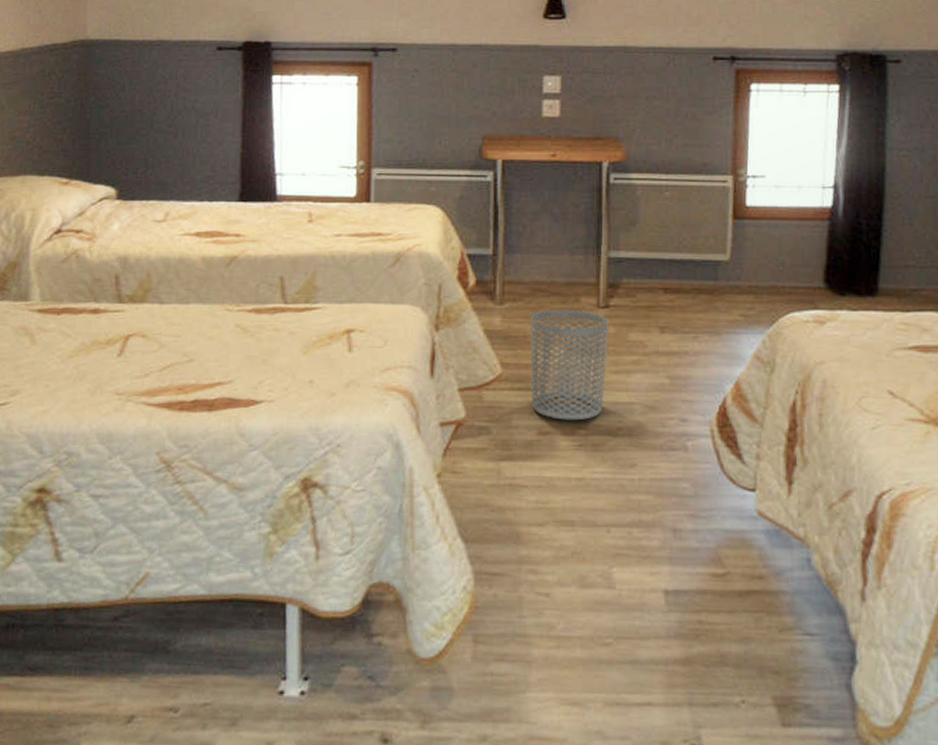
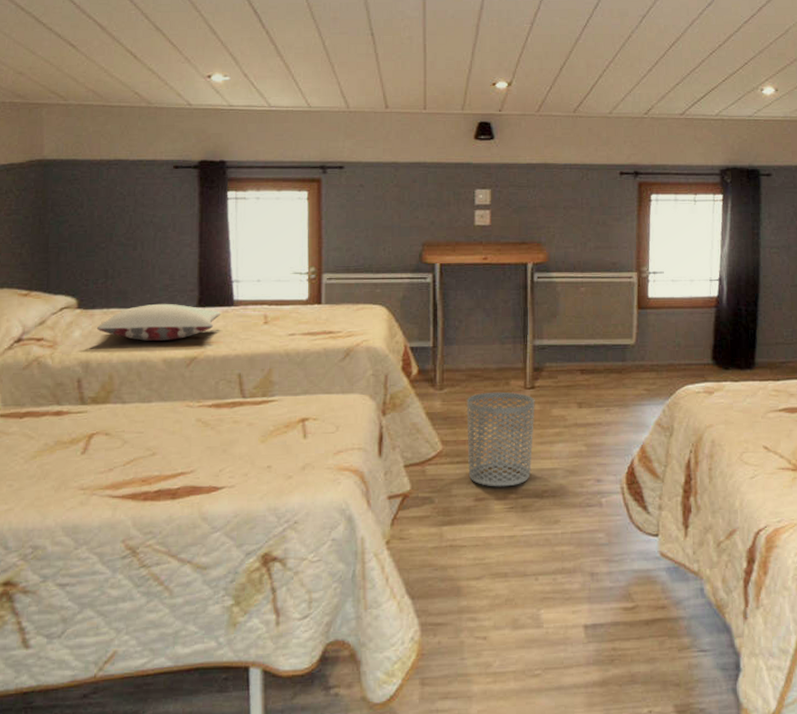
pillow: none [135,196,264,238] -> present [96,303,221,342]

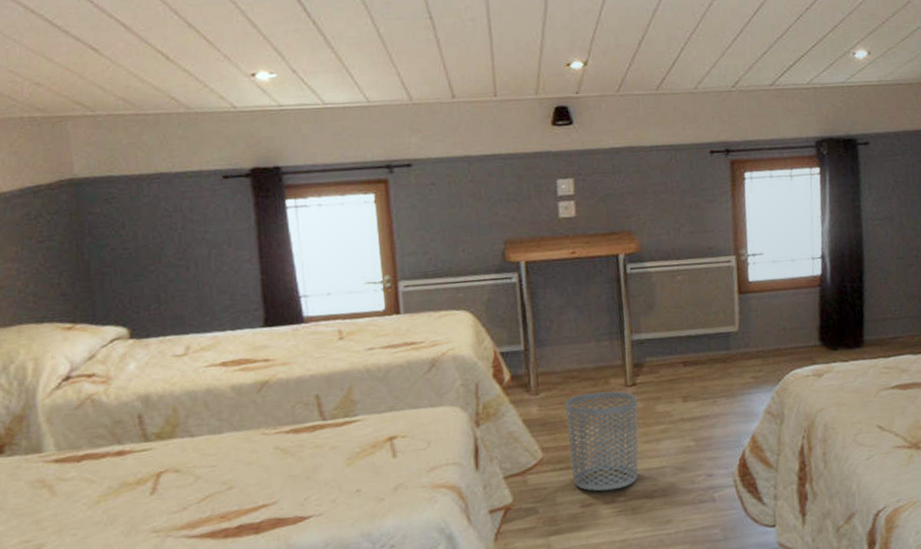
pillow: present [96,303,221,342] -> none [153,325,291,368]

